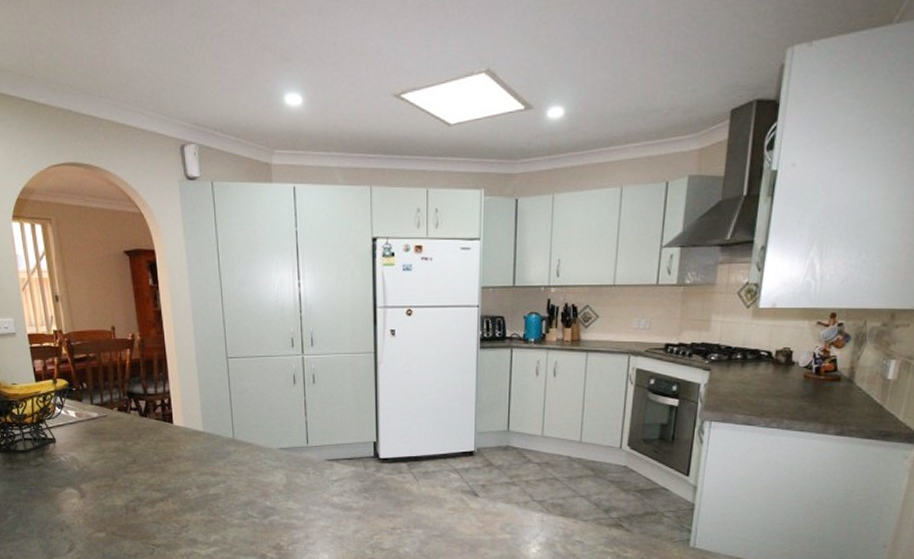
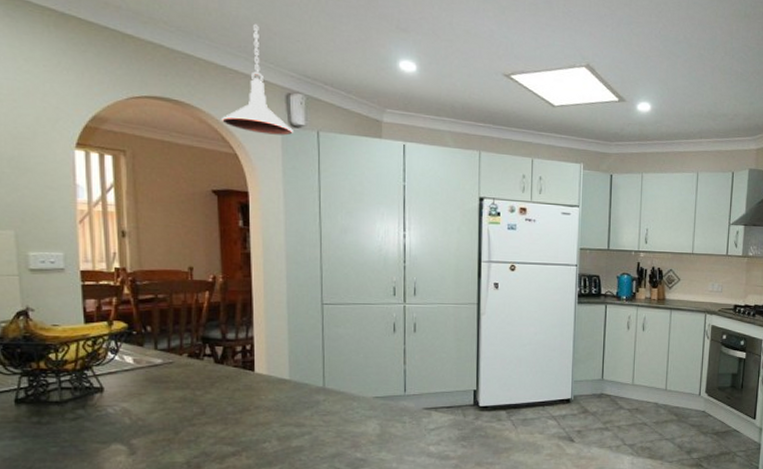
pendant light: none [126,75,190,190] -> present [222,23,293,136]

